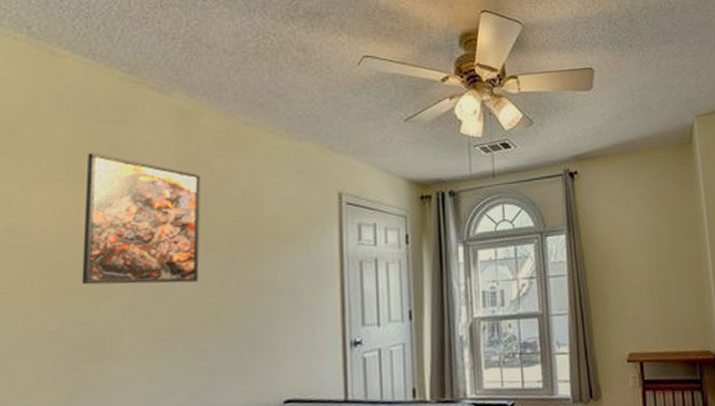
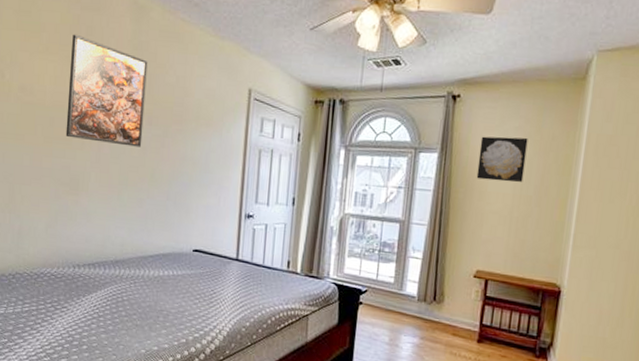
wall art: none [606,207,656,255] -> present [476,136,528,183]

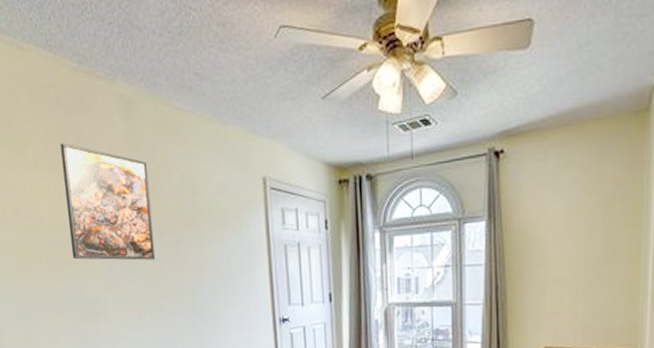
wall art: present [476,136,528,183] -> none [532,190,588,245]

